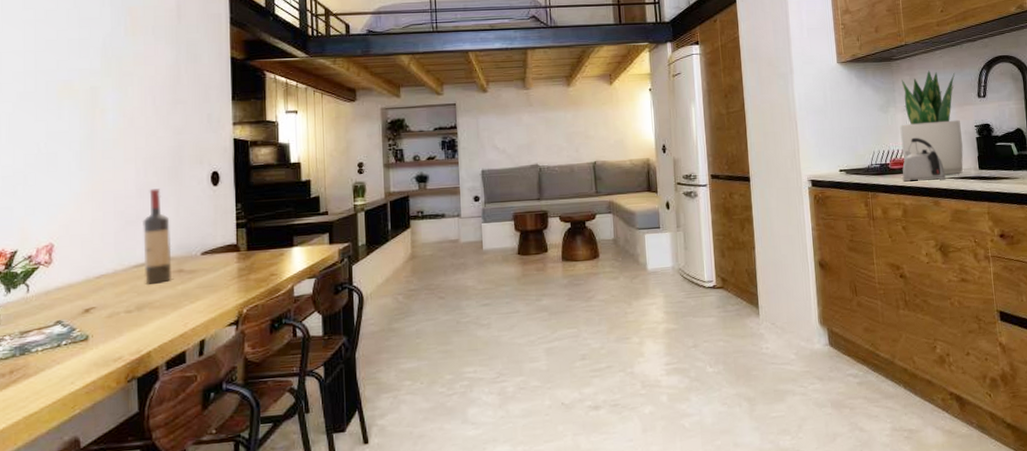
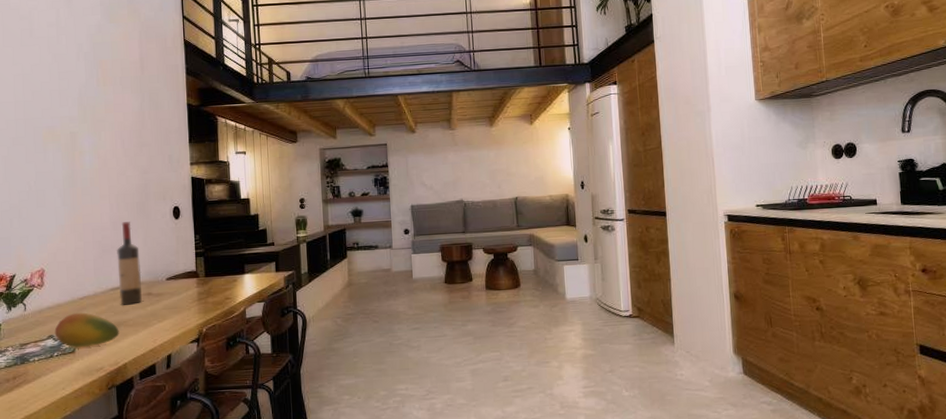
fruit: none [63,293,143,335] -> present [54,312,119,348]
planter: present [900,70,963,175] -> none [819,106,885,210]
kettle: present [902,137,946,182] -> none [820,173,866,217]

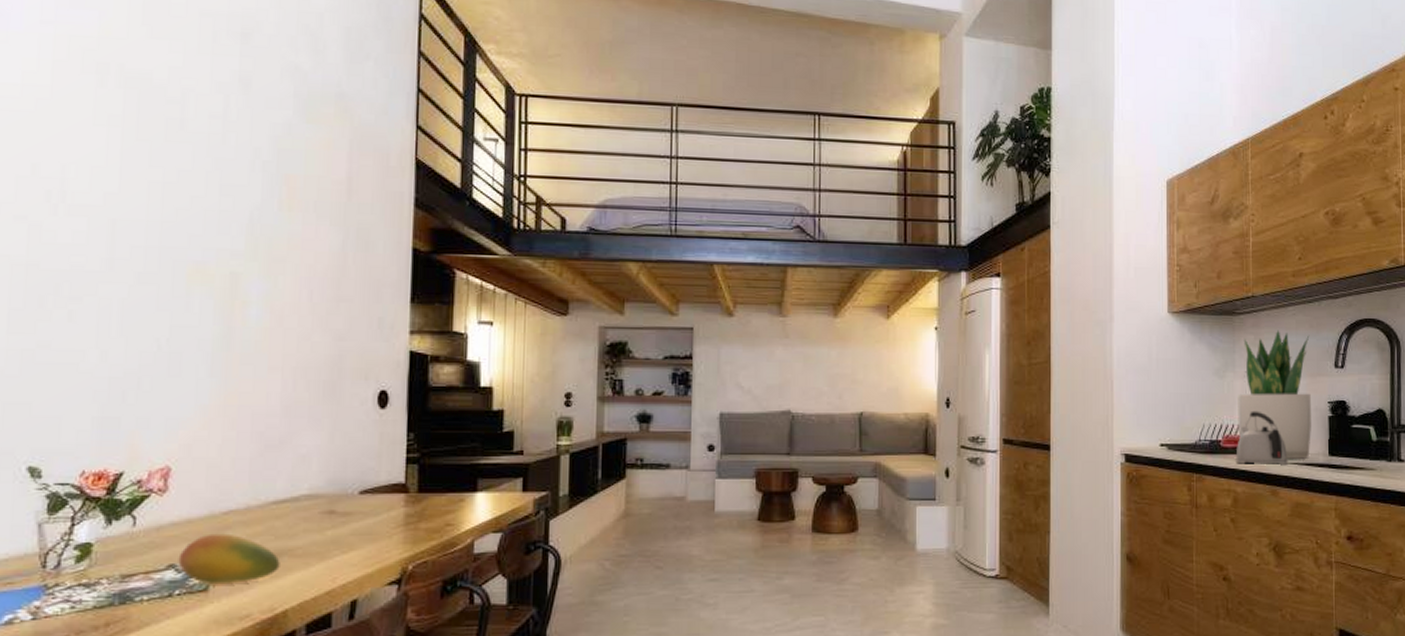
wine bottle: present [116,222,143,305] -> none [284,407,323,526]
planter: none [819,106,885,210] -> present [1237,330,1311,459]
kettle: none [820,173,866,217] -> present [1235,411,1288,466]

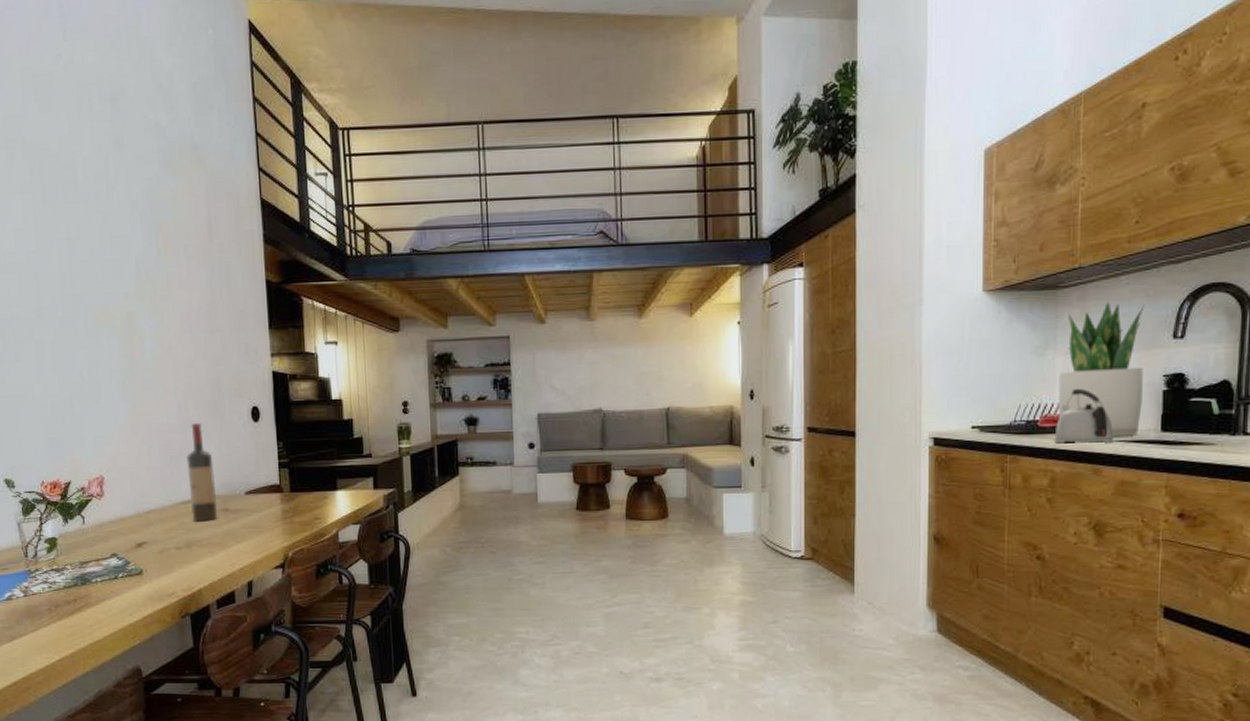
fruit: present [178,533,280,585] -> none [118,528,192,569]
wine bottle: none [284,407,323,526] -> present [185,423,218,522]

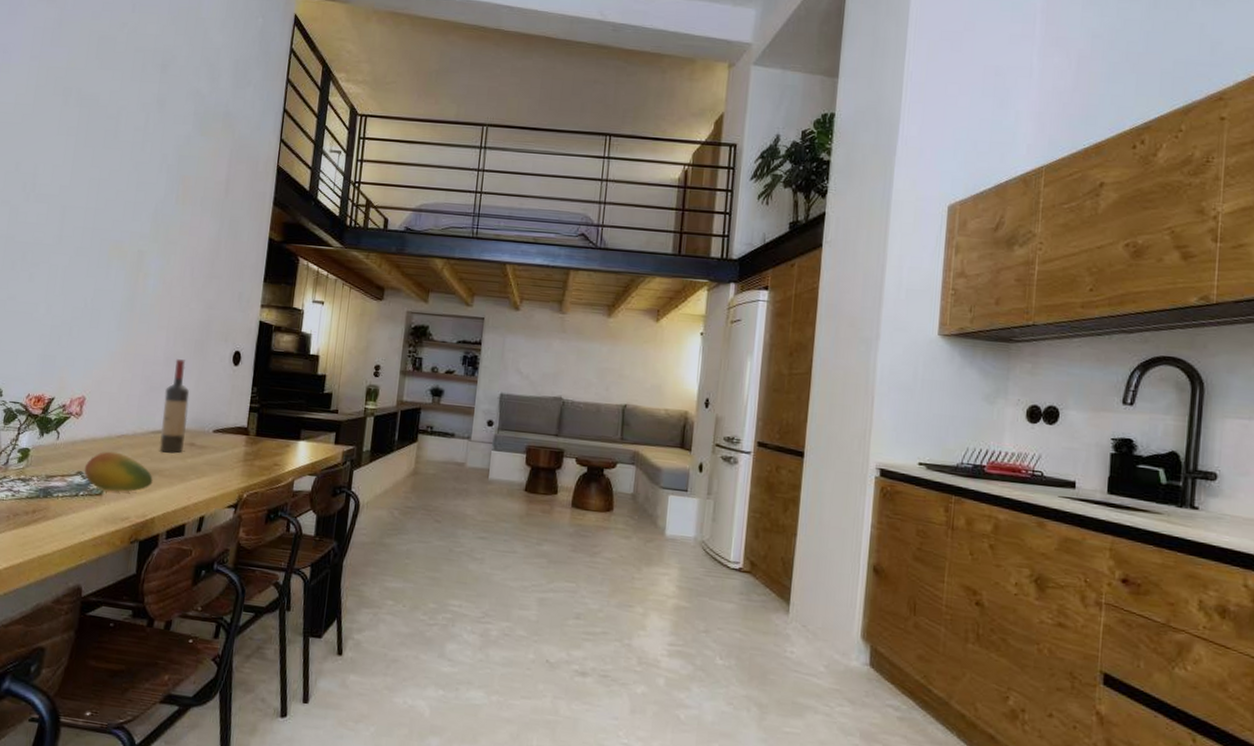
fruit: none [118,528,192,569] -> present [84,451,153,492]
kettle: present [1054,388,1114,444] -> none [1000,439,1060,499]
planter: present [1058,302,1145,436] -> none [1005,361,1096,494]

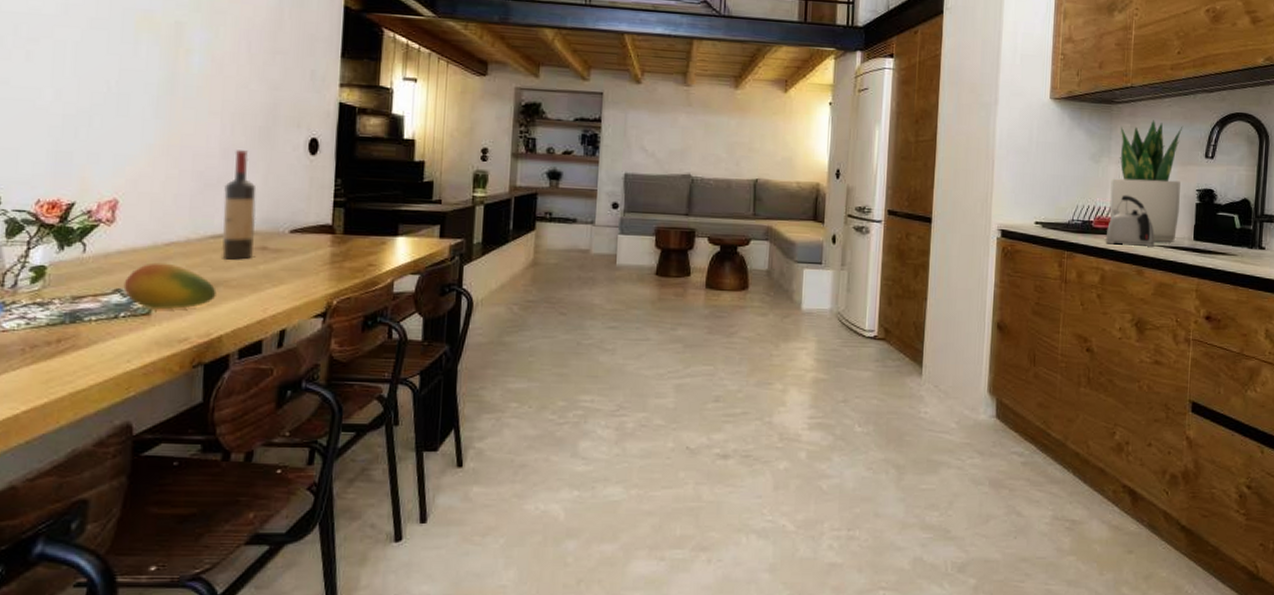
kettle: none [1000,439,1060,499] -> present [1105,195,1155,248]
planter: none [1005,361,1096,494] -> present [1109,120,1183,242]

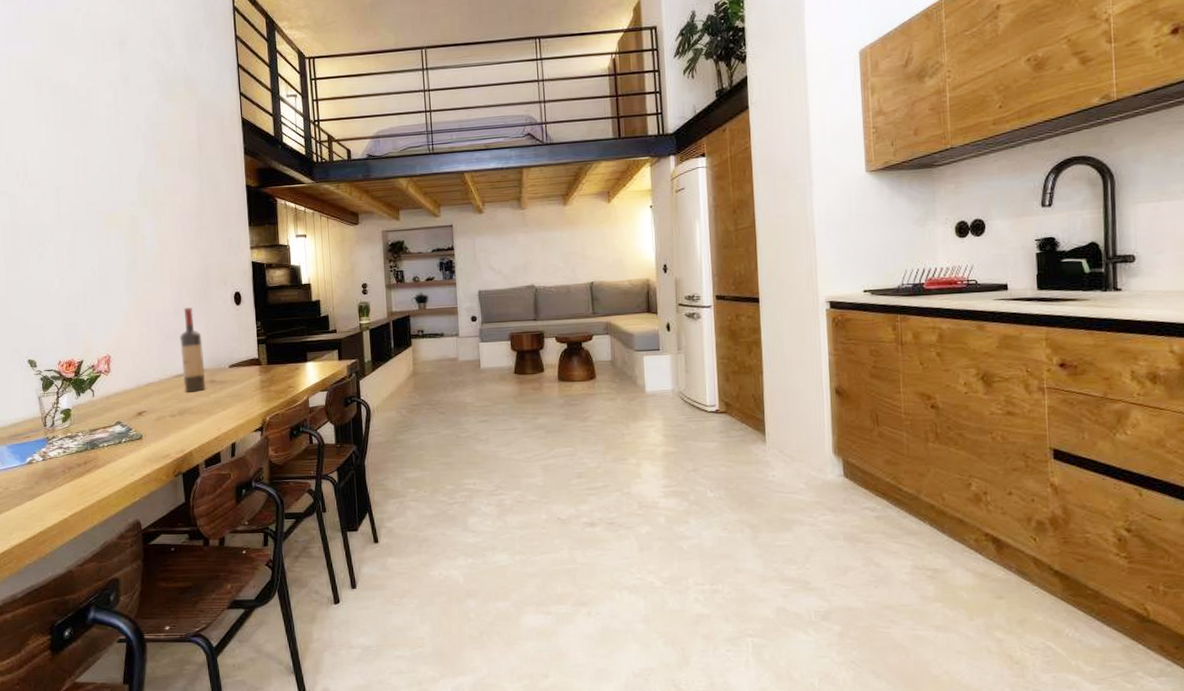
fruit: present [123,262,217,310] -> none [122,399,184,435]
kettle: present [1105,195,1155,248] -> none [939,253,995,304]
planter: present [1109,120,1183,242] -> none [939,177,1018,296]

